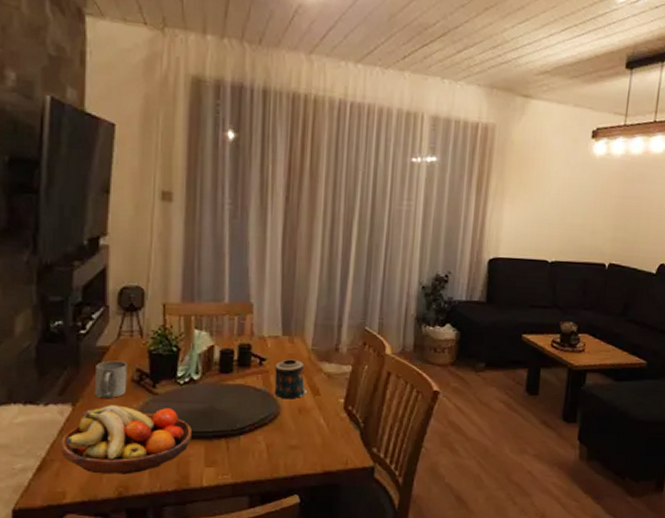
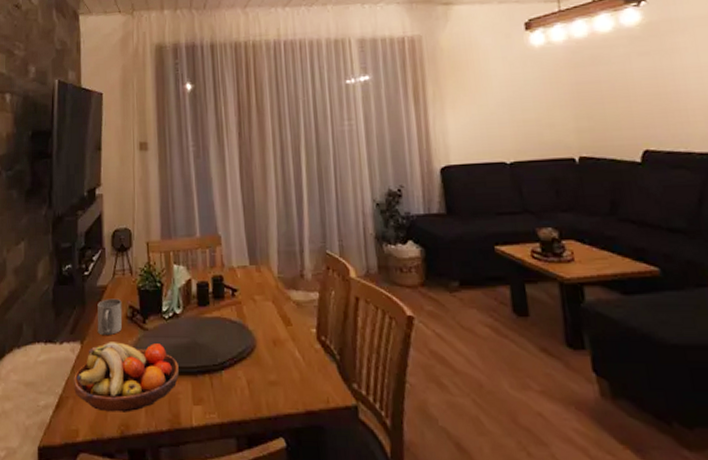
candle: present [274,359,308,399] -> none [246,288,280,331]

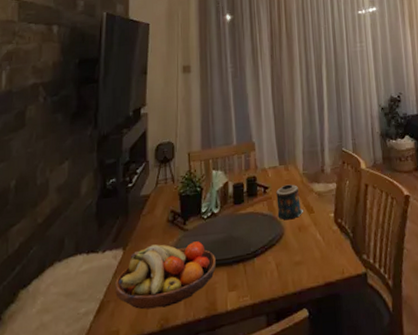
mug: present [97,298,123,335] -> none [139,205,164,240]
candle: none [246,288,280,331] -> present [276,184,304,220]

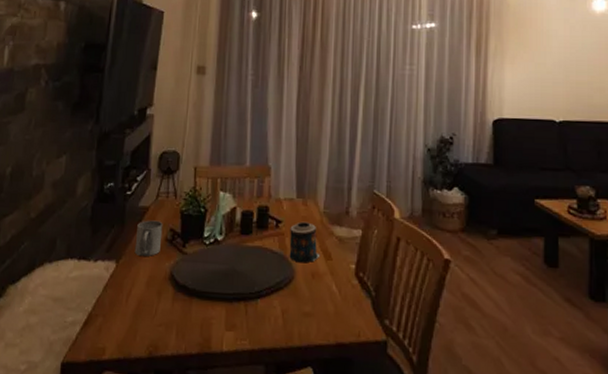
fruit bowl: present [114,241,217,310] -> none [104,263,216,334]
mug: none [139,205,164,240] -> present [134,220,163,256]

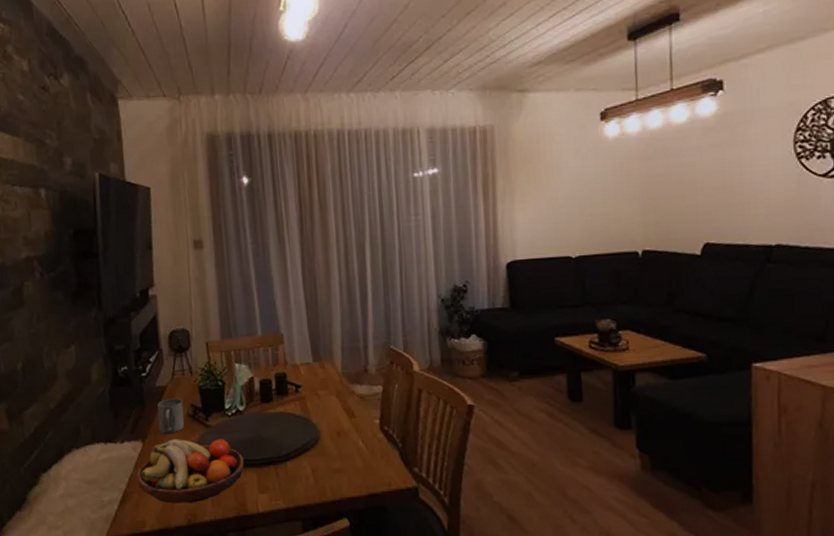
fruit bowl: none [104,263,216,334] -> present [136,439,245,504]
candle: present [289,221,321,263] -> none [310,384,344,424]

